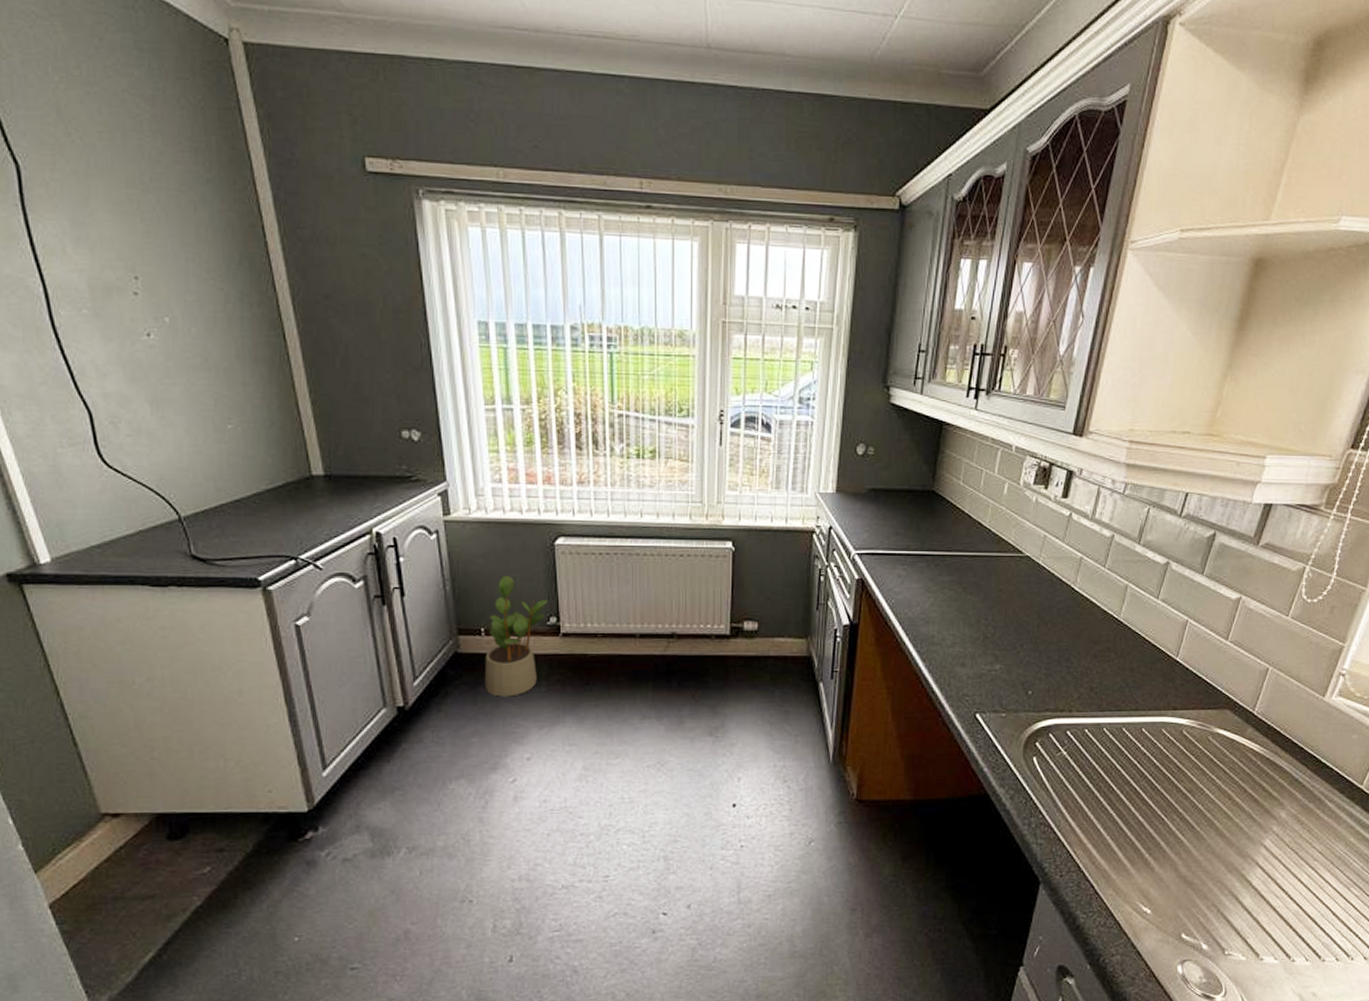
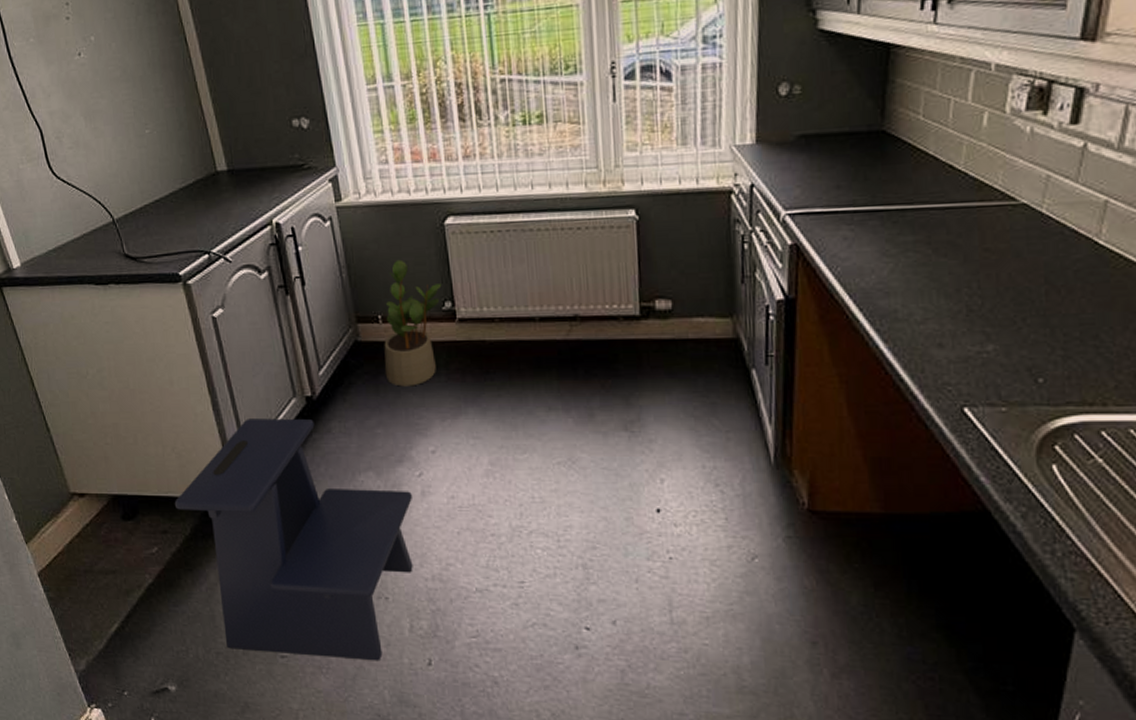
step stool: none [234,728,504,967] -> present [174,418,413,661]

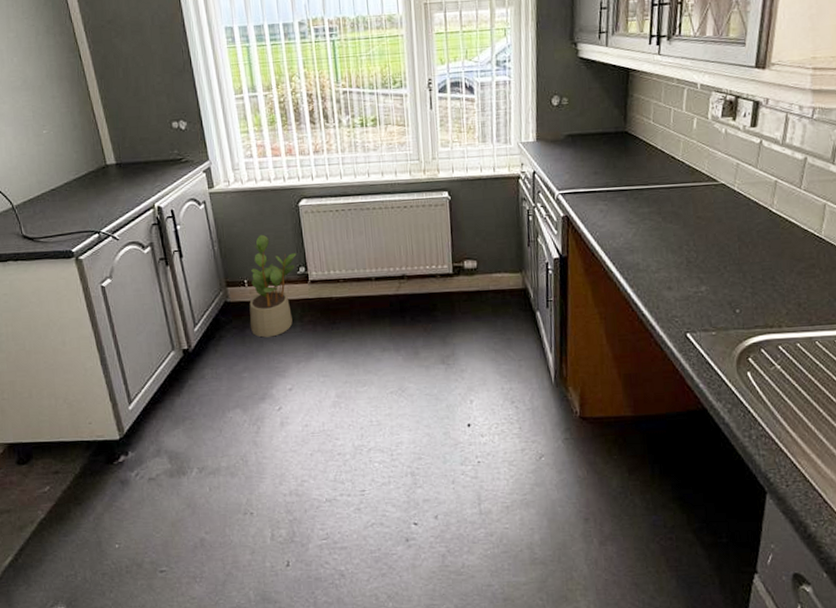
step stool: present [174,418,413,661] -> none [65,368,274,569]

